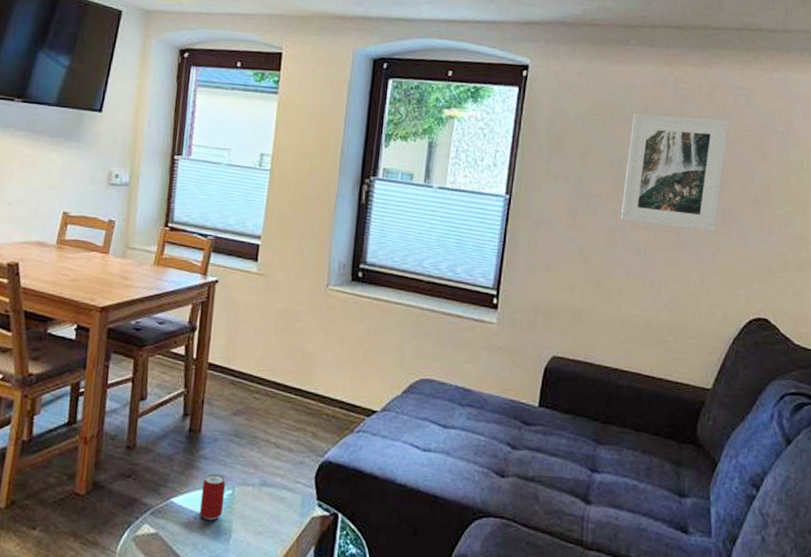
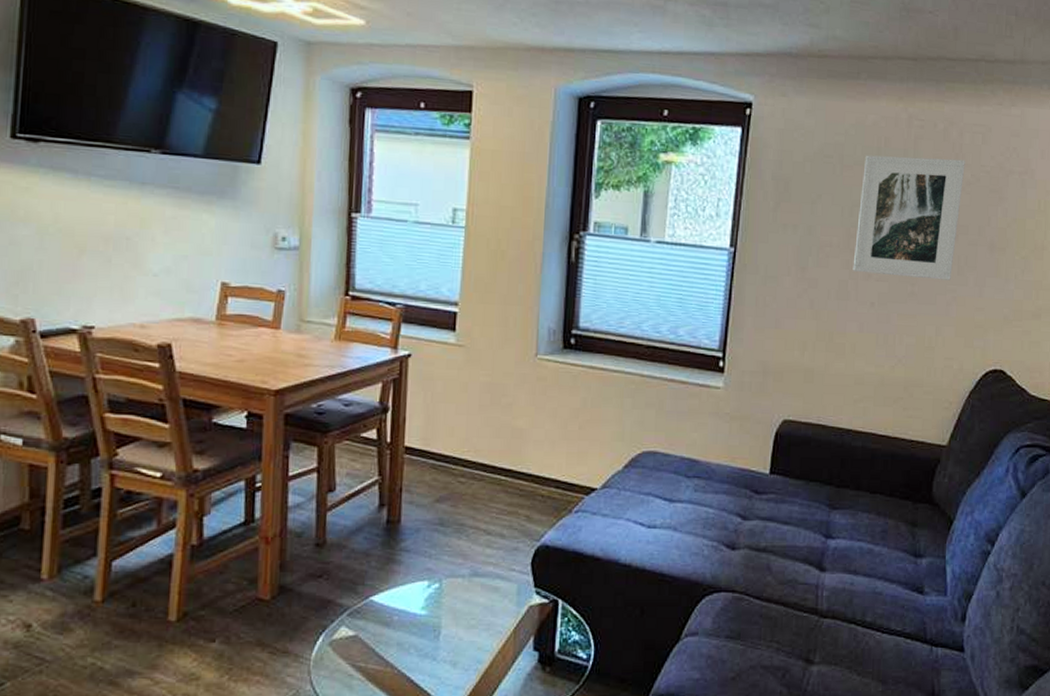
beer can: present [200,474,226,520] -> none [404,567,432,617]

